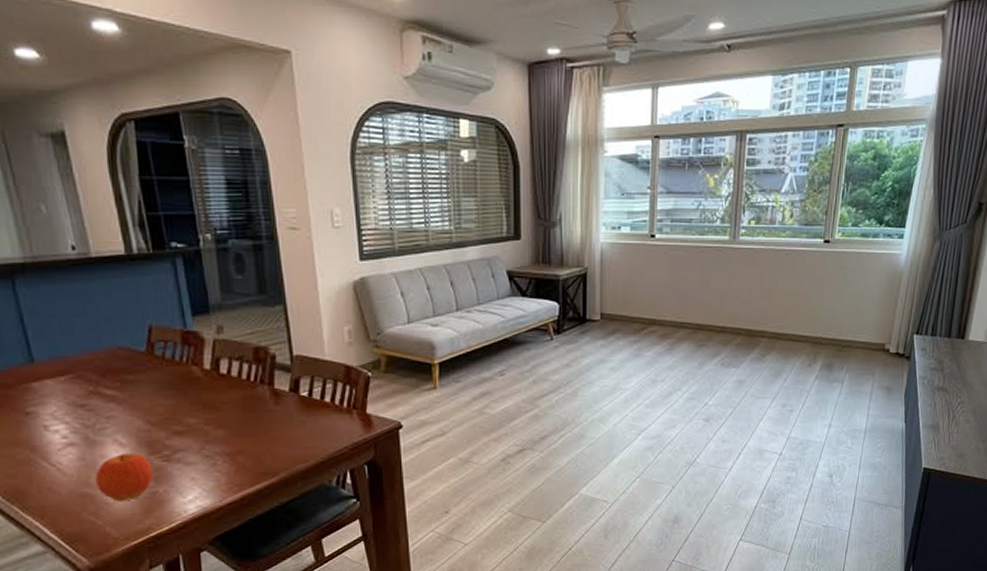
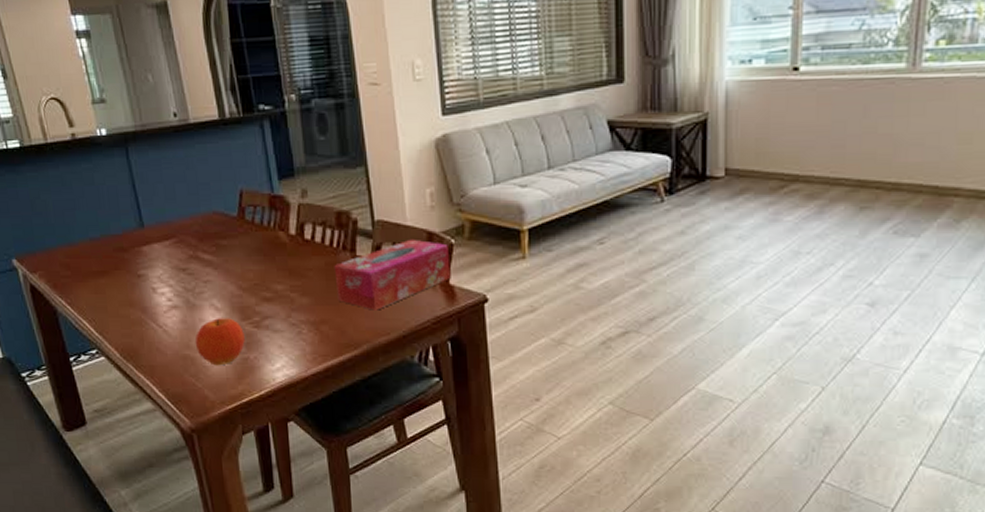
tissue box: none [251,372,368,440] -> present [334,239,451,310]

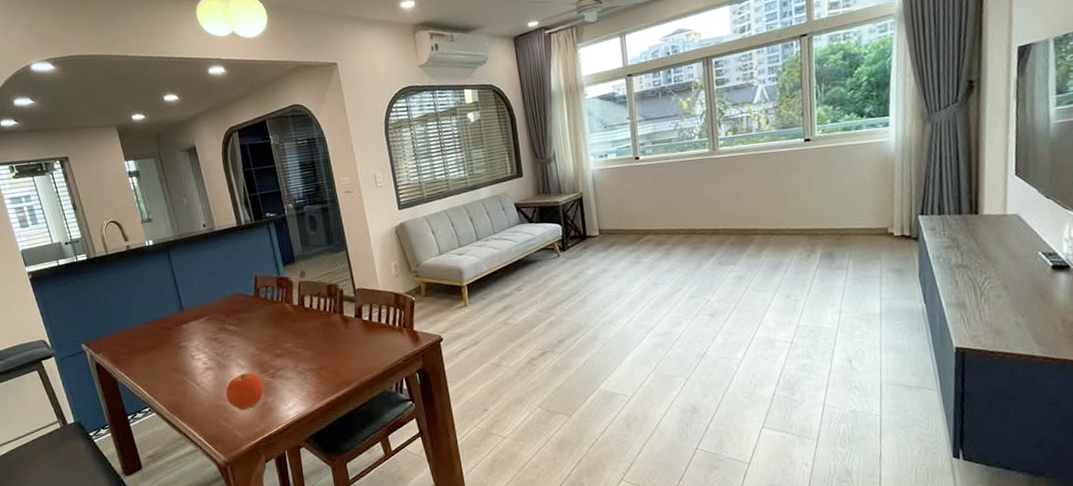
tissue box: present [334,239,451,310] -> none [328,299,415,356]

